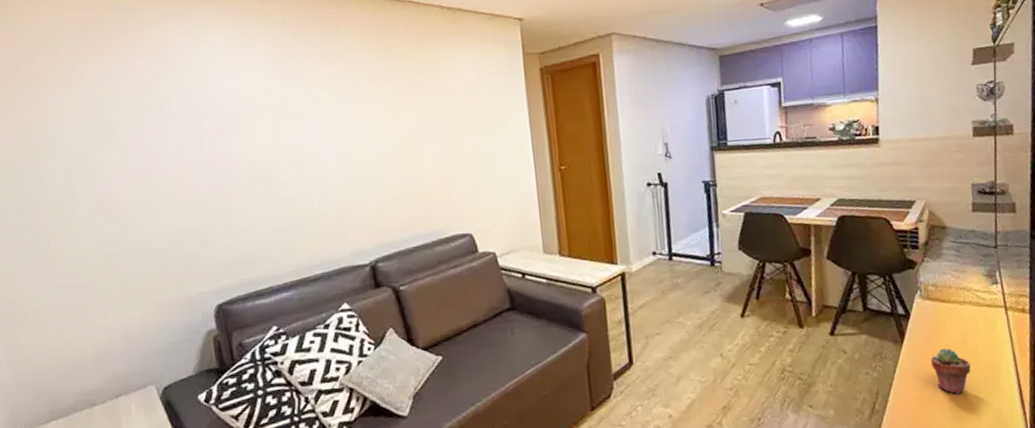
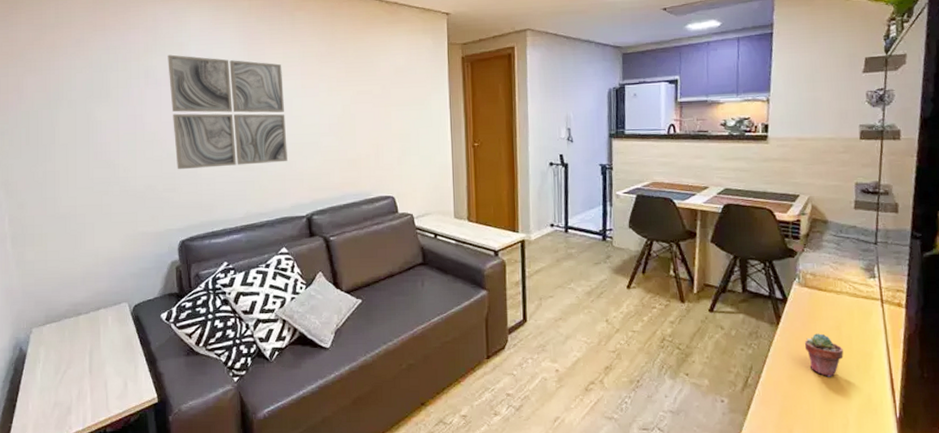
wall art: none [185,81,342,220] -> present [168,54,287,170]

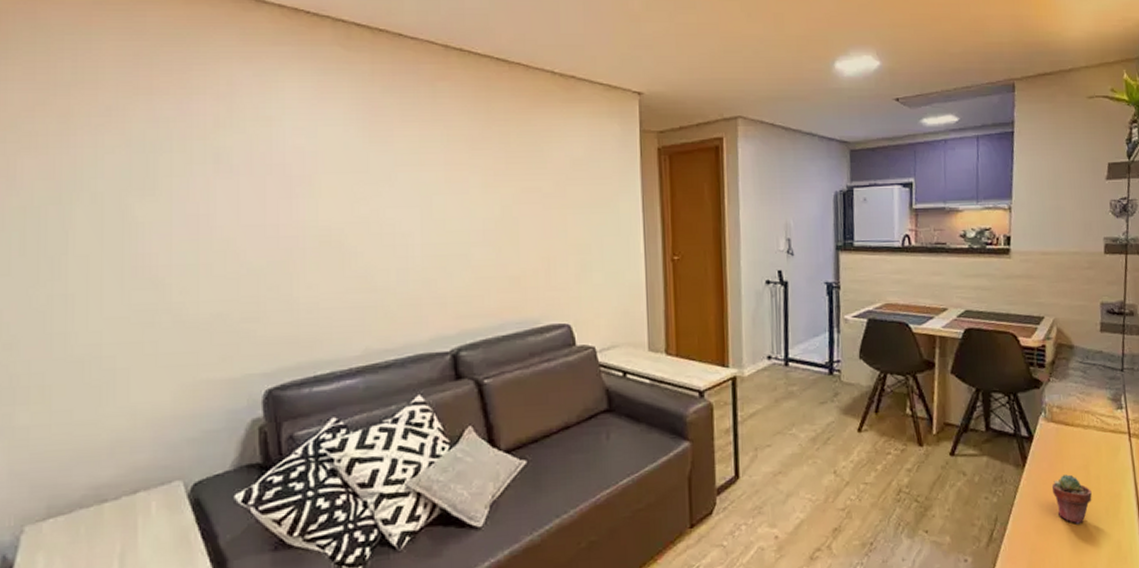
wall art: present [168,54,287,170] -> none [249,132,425,292]

